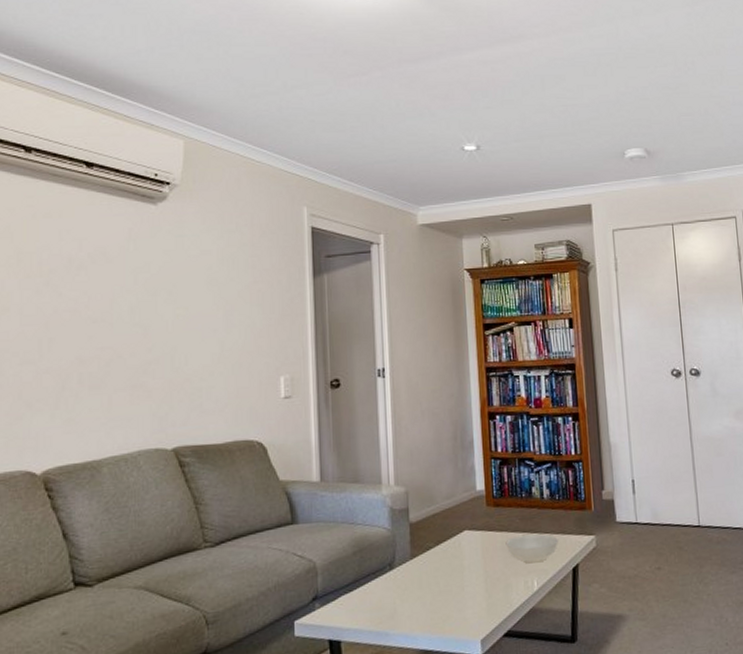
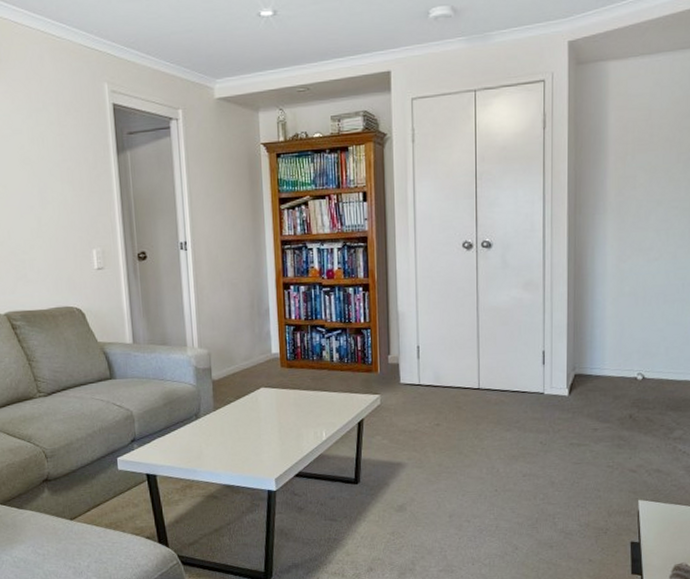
bowl: present [505,534,558,564] -> none [298,392,346,417]

